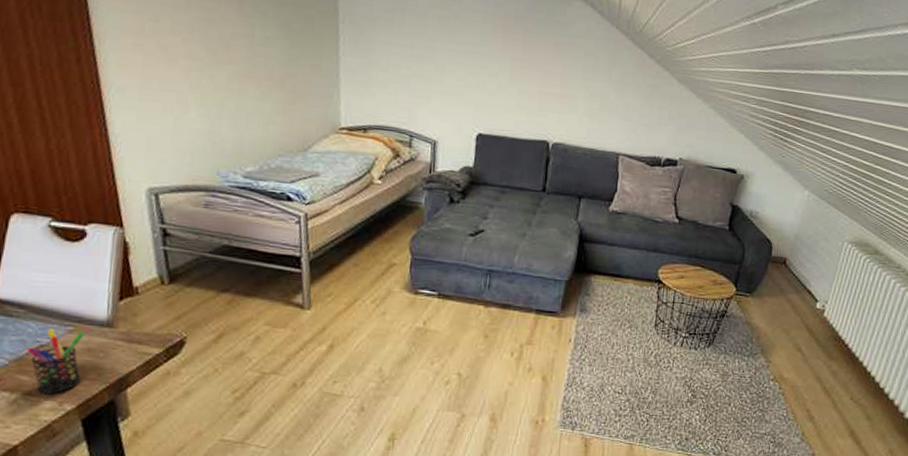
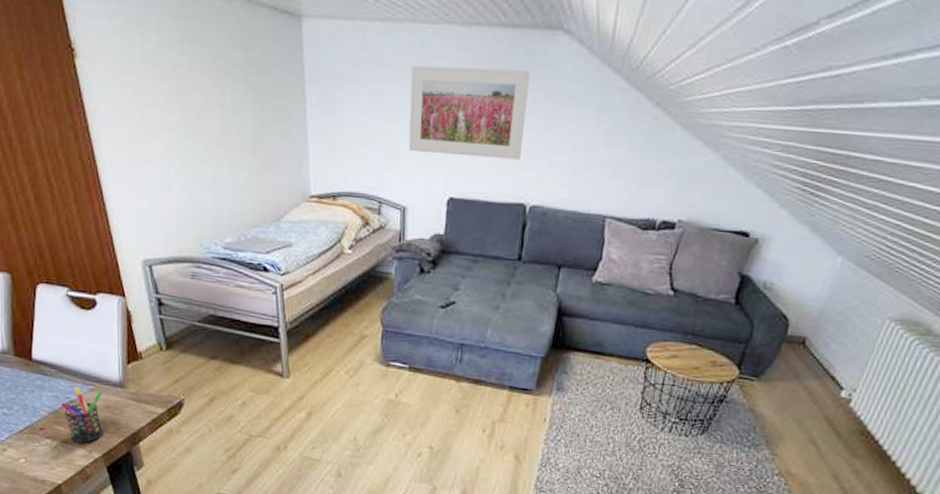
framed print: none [439,15,551,103] -> present [408,65,531,160]

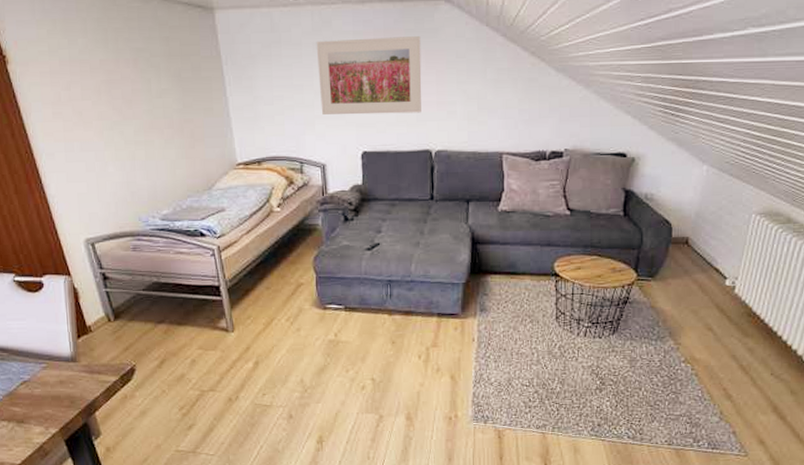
pen holder: present [60,387,103,444] -> none [14,367,59,421]

